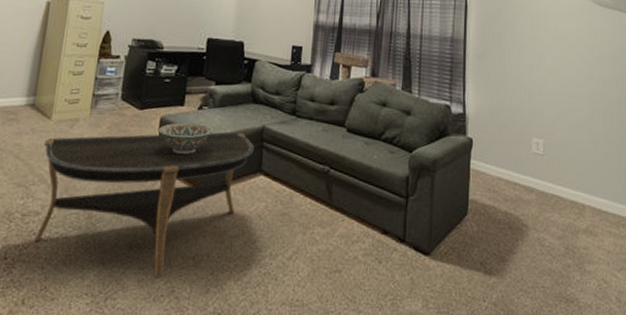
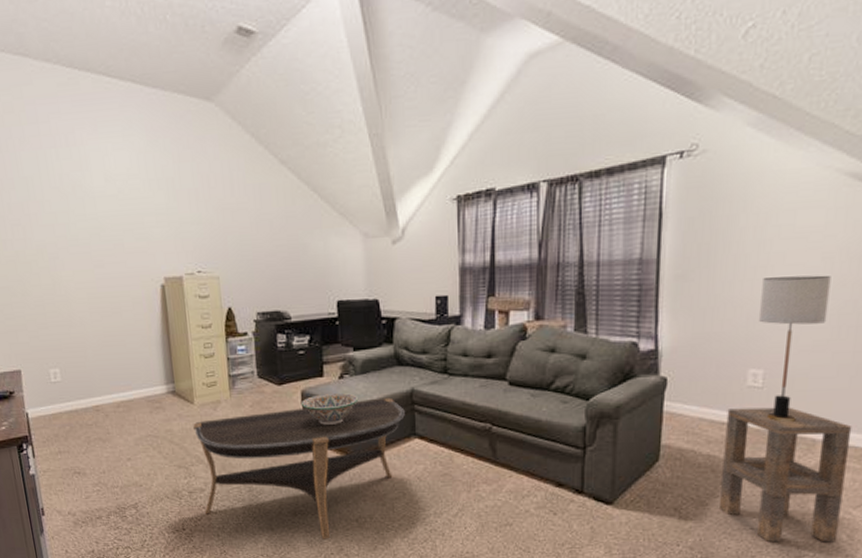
side table: none [516,171,610,304] -> present [718,407,853,542]
table lamp: none [537,65,584,187] -> present [758,275,831,422]

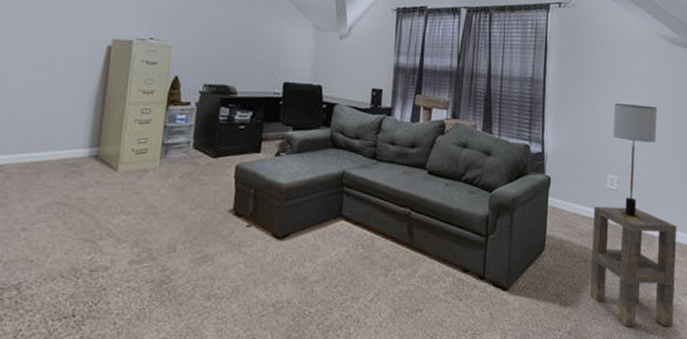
coffee table: present [193,397,405,539] -> none [105,177,334,327]
decorative bowl: present [300,393,359,425] -> none [233,170,292,202]

